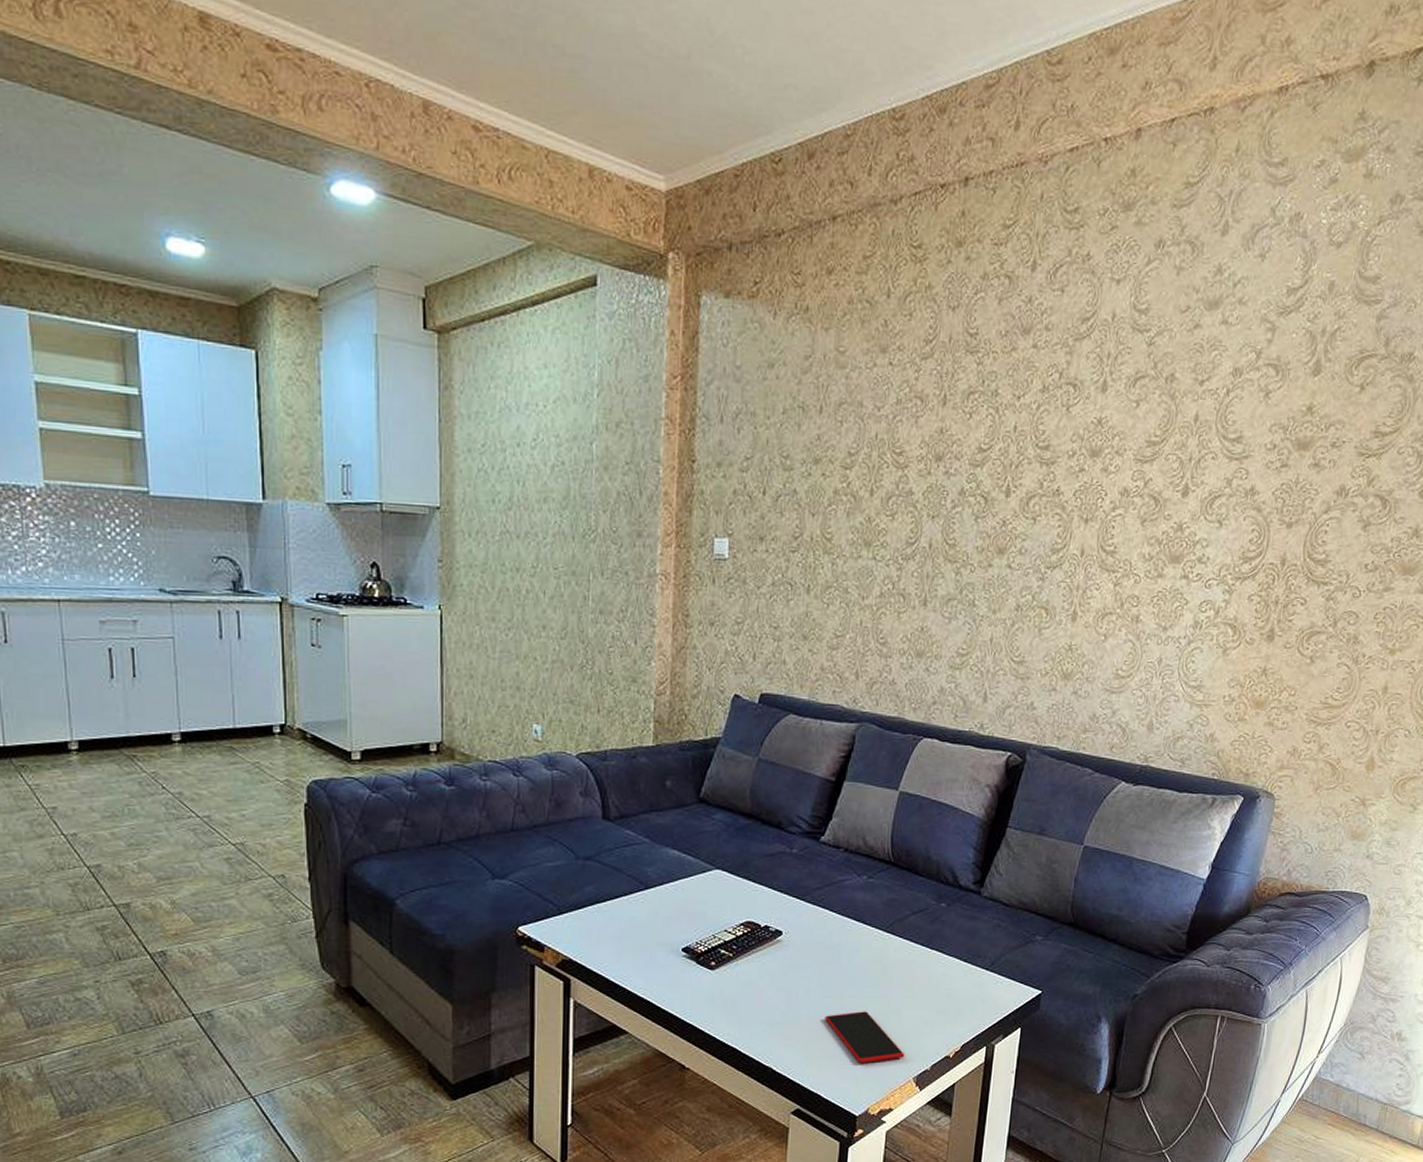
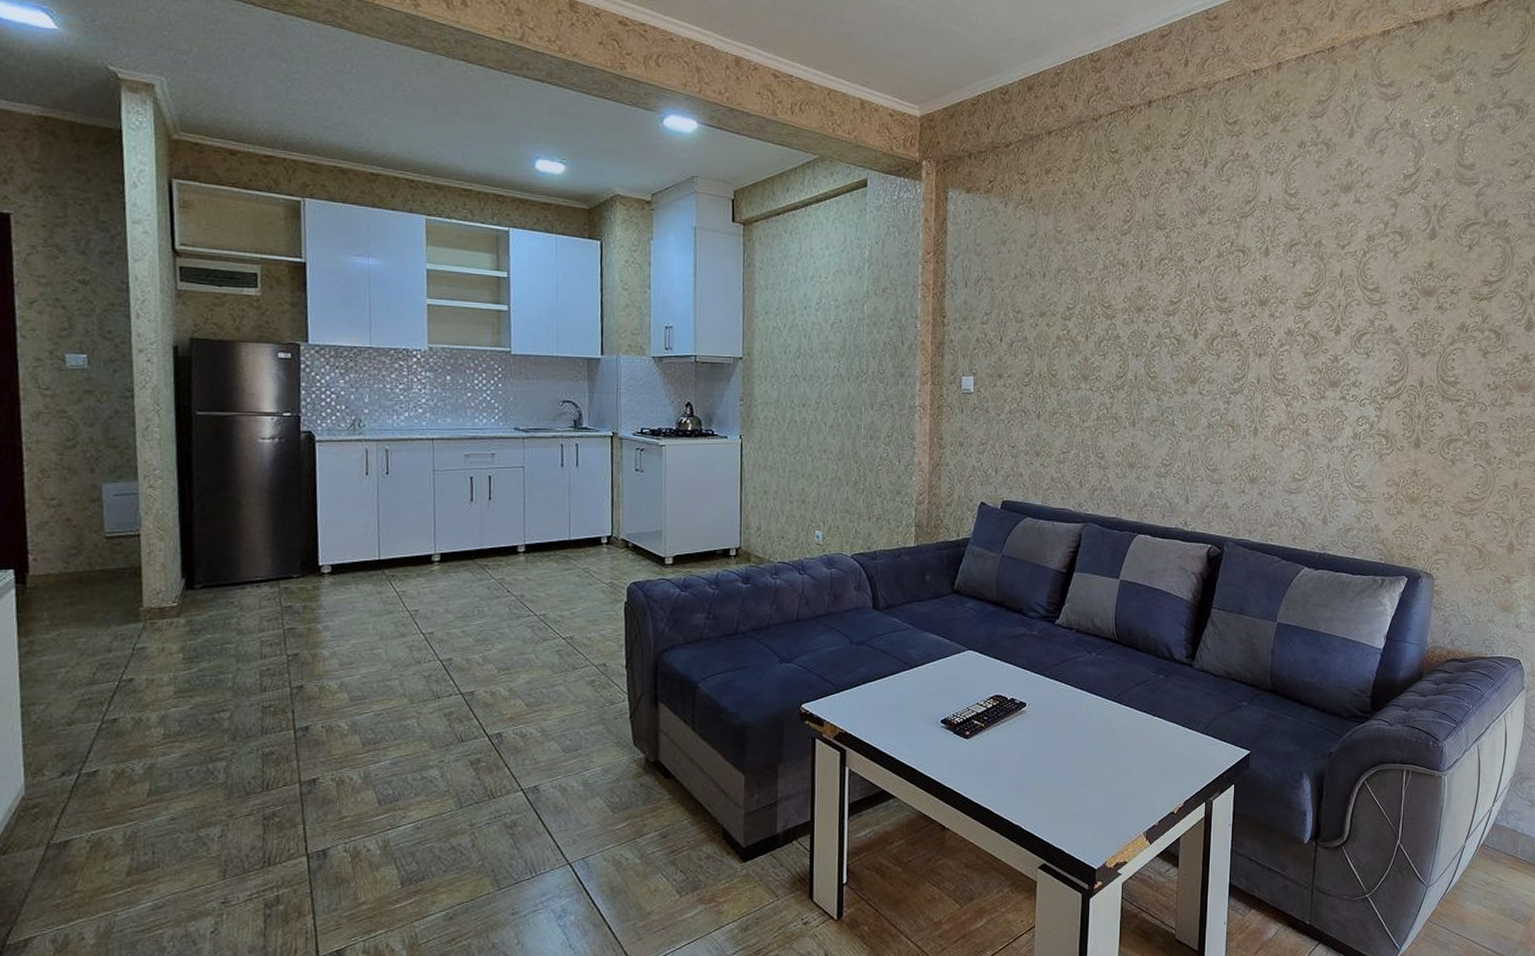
smartphone: present [825,1011,906,1064] -> none [1065,773,1136,821]

